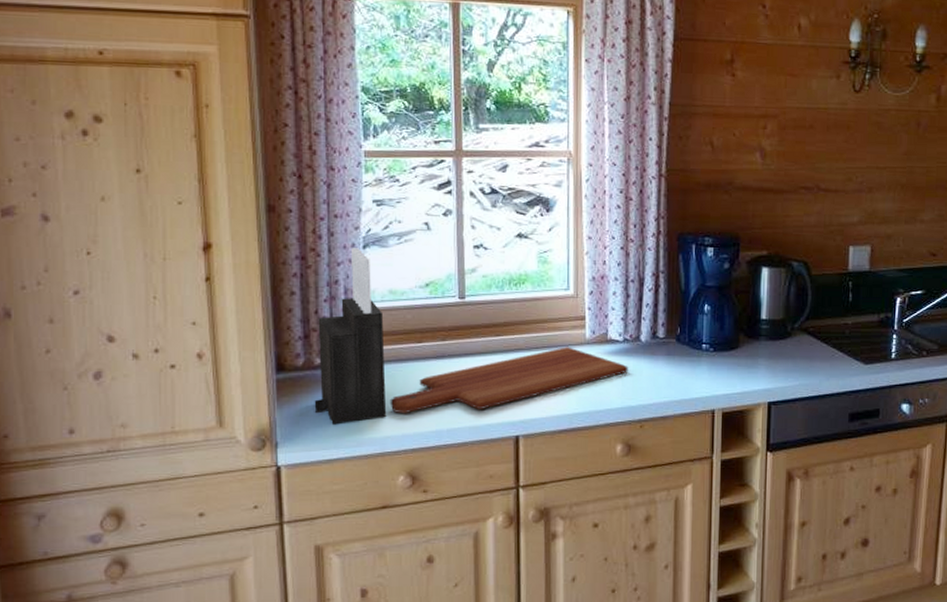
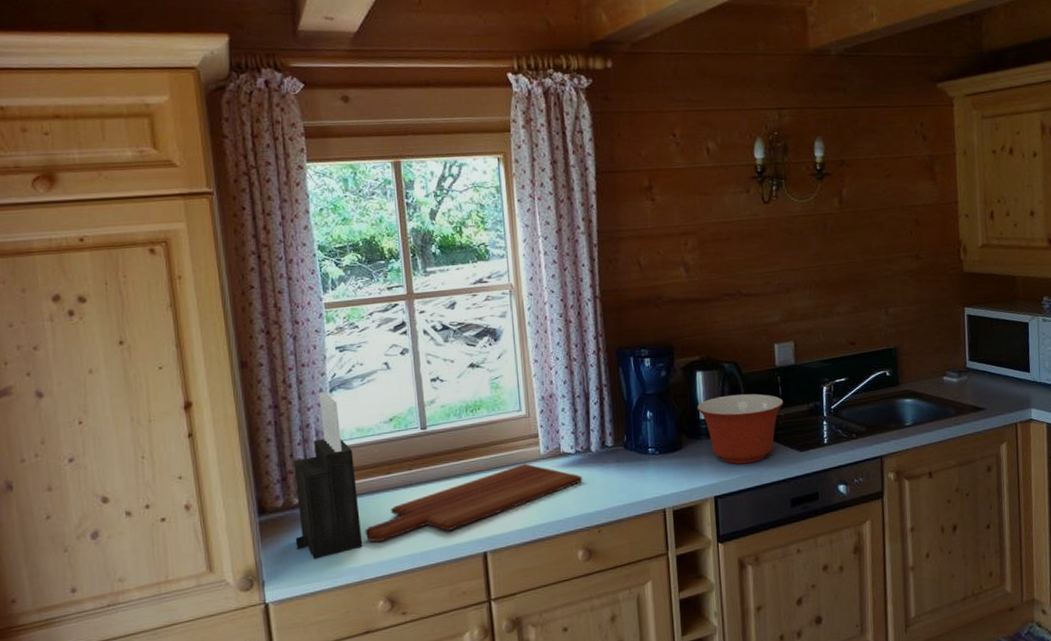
mixing bowl: none [758,296,853,371] -> present [697,394,784,464]

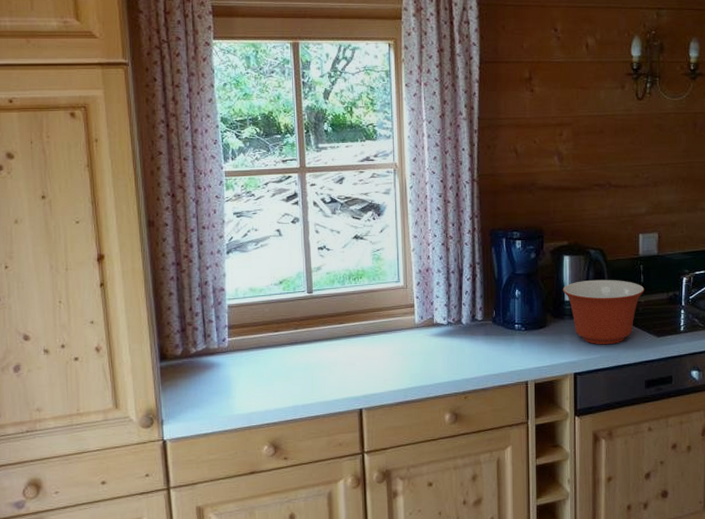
knife block: present [293,392,363,559] -> none [192,254,251,404]
cutting board: present [365,463,583,543] -> none [253,331,453,393]

